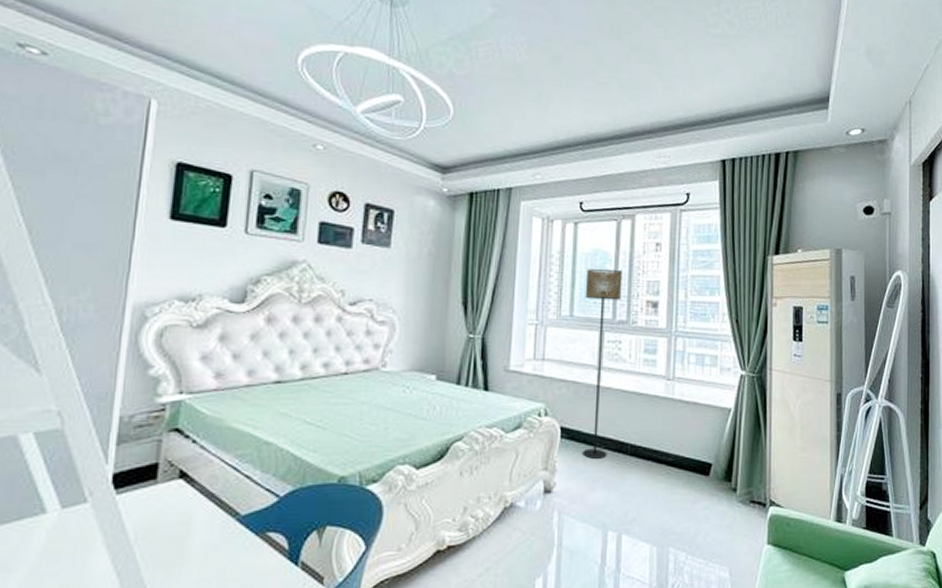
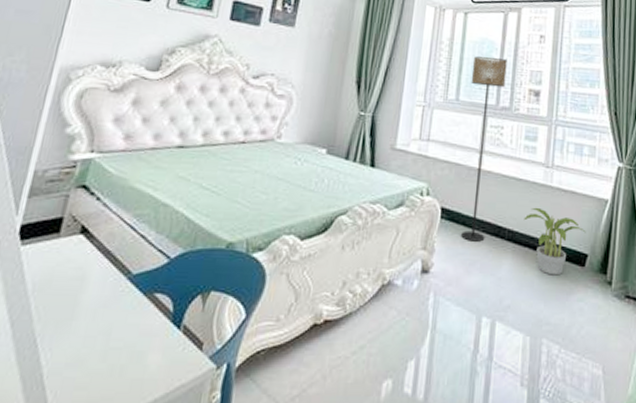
potted plant: none [646,420,710,486] -> present [523,207,586,276]

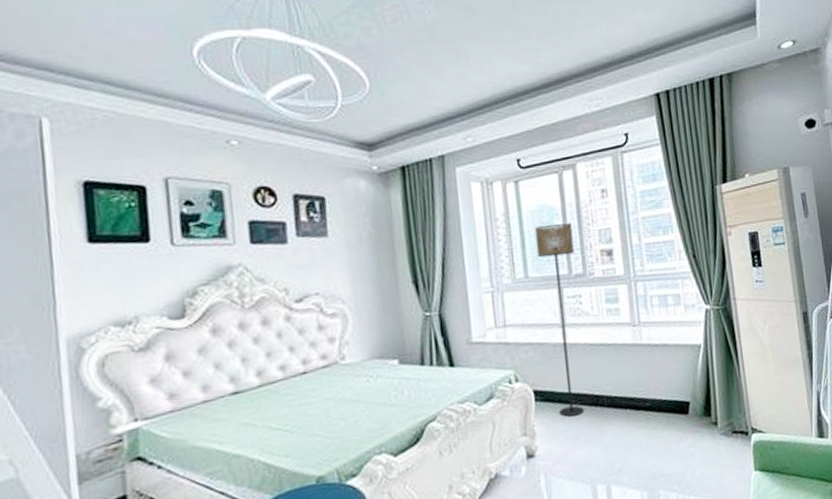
potted plant: present [523,207,586,276] -> none [620,367,684,430]

